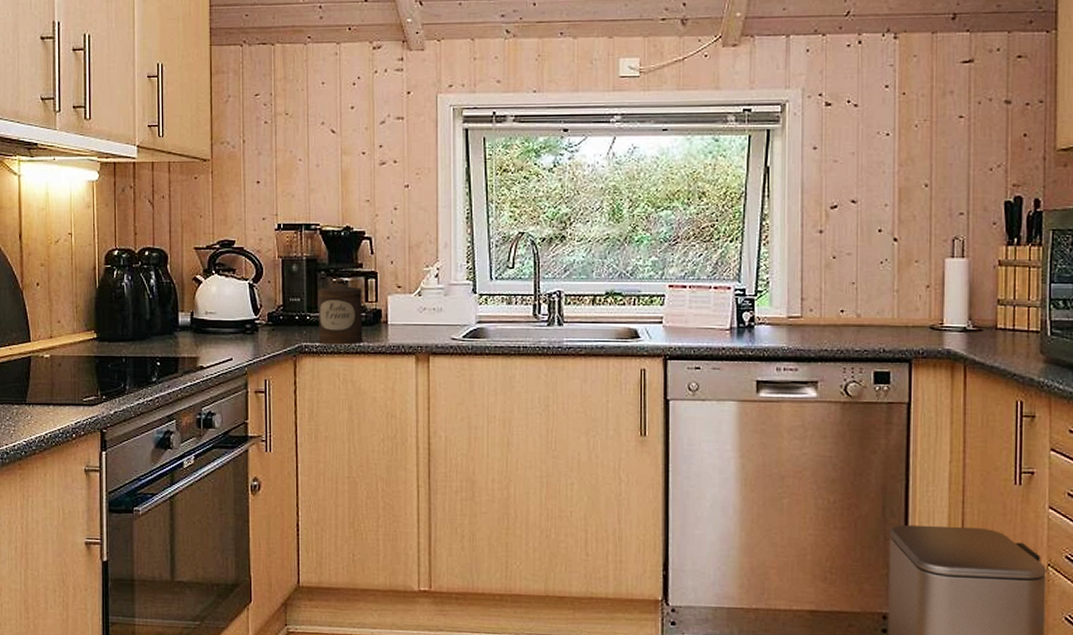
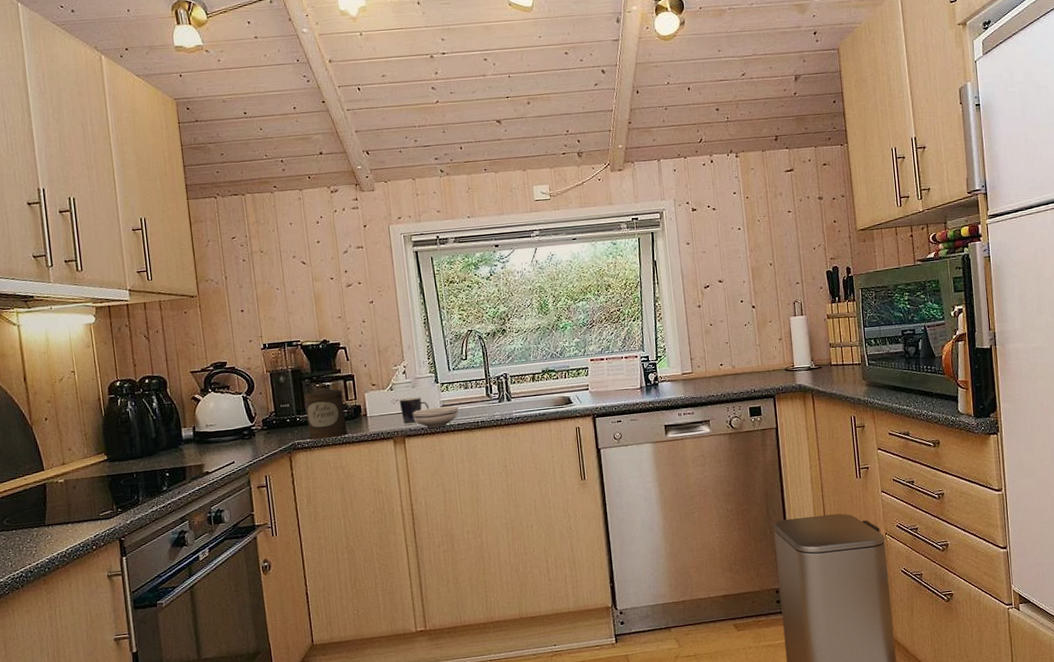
mug: none [427,307,463,341] -> present [399,397,430,426]
bowl: none [442,323,497,347] -> present [413,406,459,428]

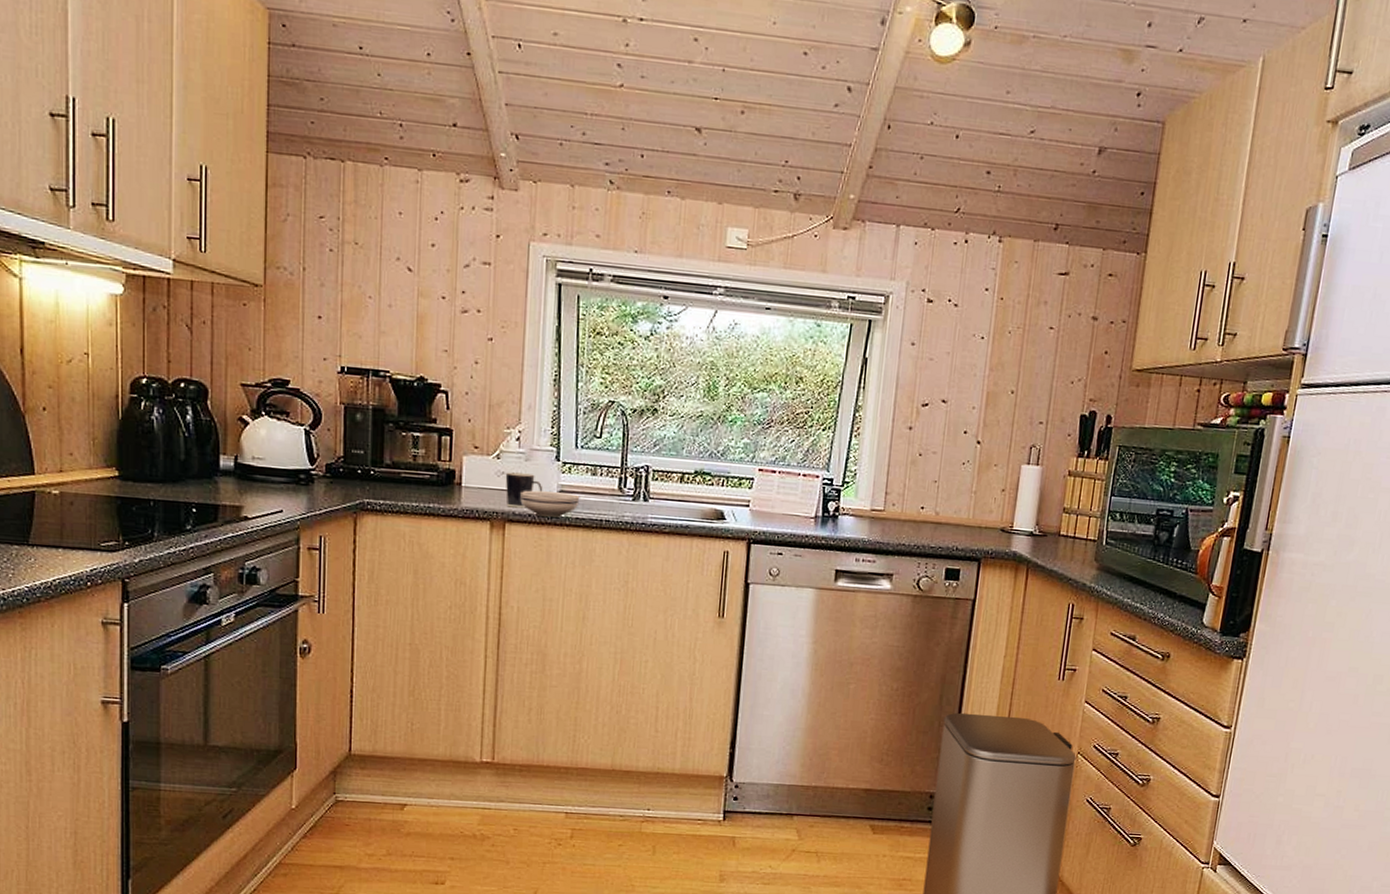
canister: present [305,384,348,440] -> none [384,433,434,505]

